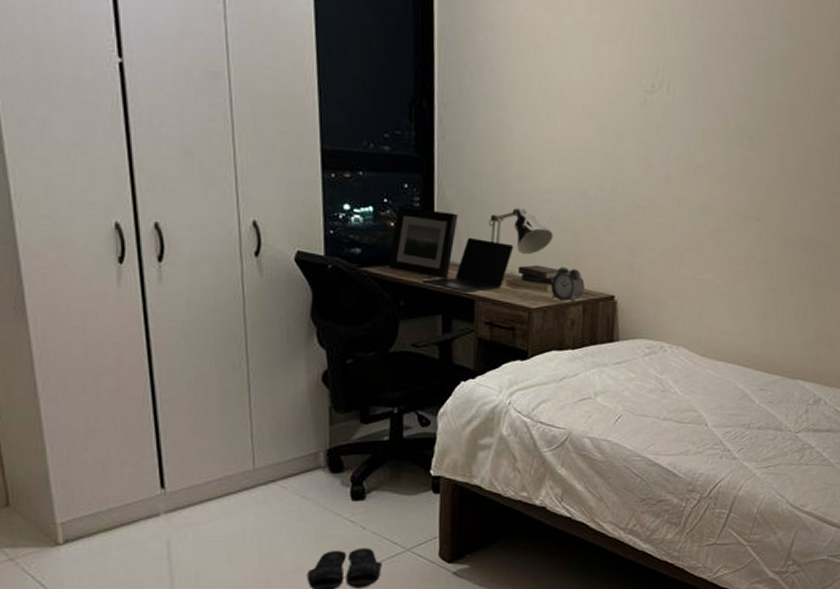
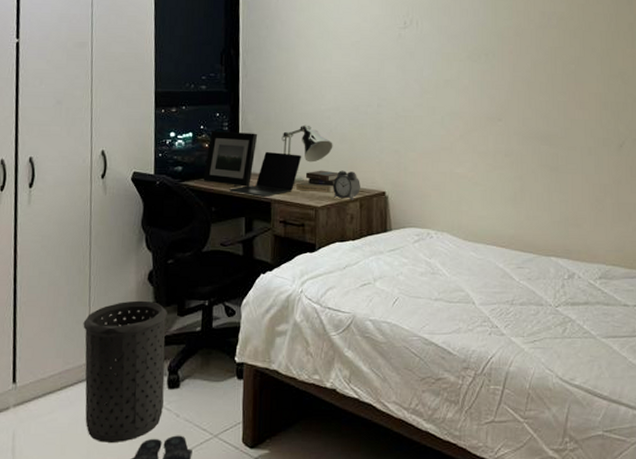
laundry basket: none [243,403,348,553] -> present [83,300,167,443]

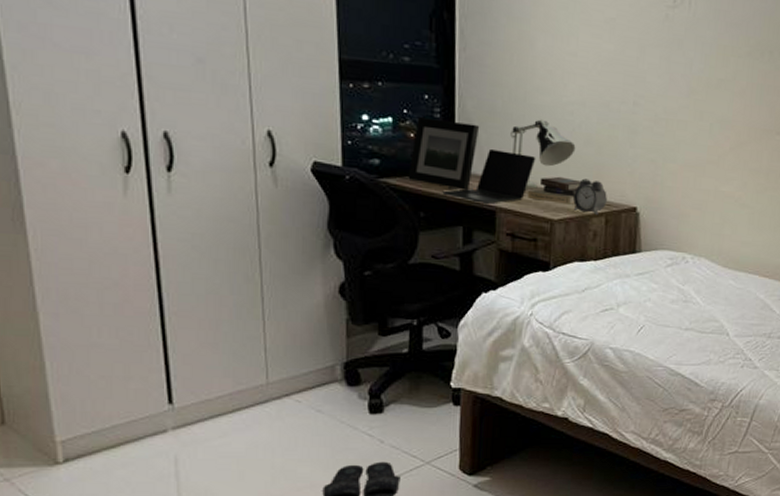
laundry basket: present [83,300,167,443] -> none [256,316,365,468]

